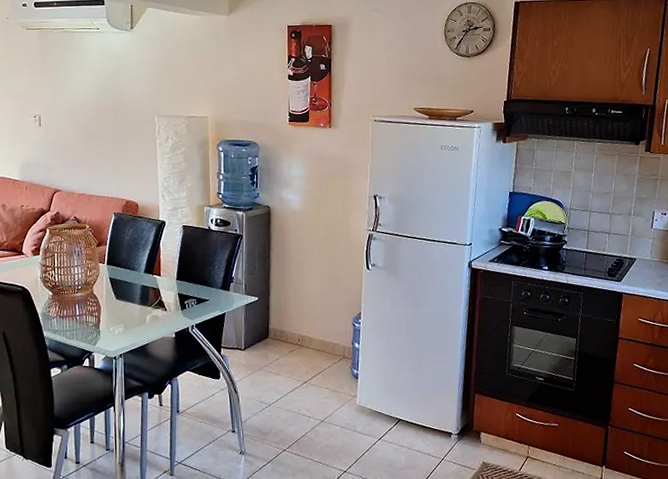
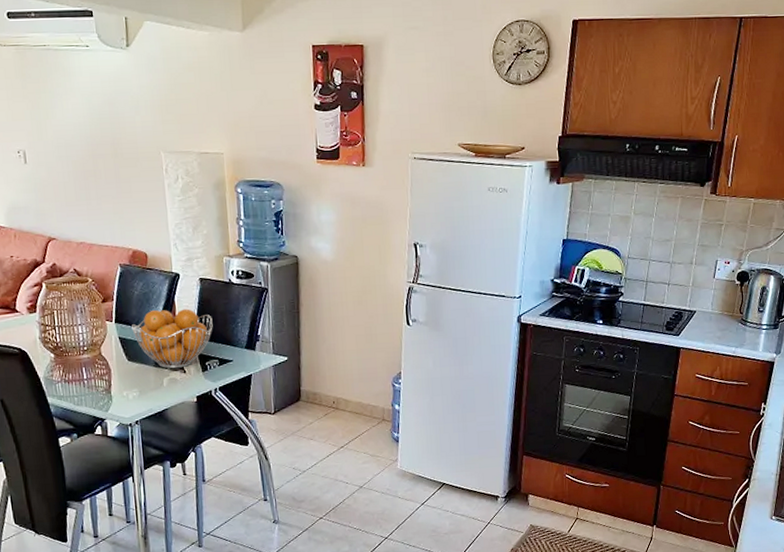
fruit basket: none [121,252,193,307] -> present [132,308,213,369]

